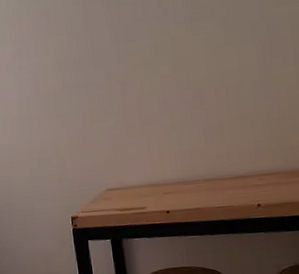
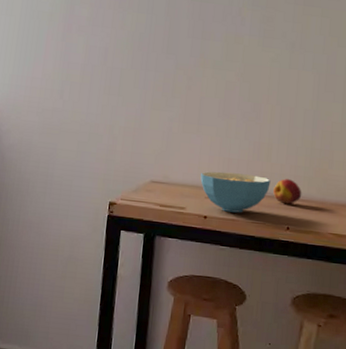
cereal bowl: none [154,160,230,203] -> present [200,171,271,213]
fruit: none [234,156,268,183] -> present [273,179,302,204]

